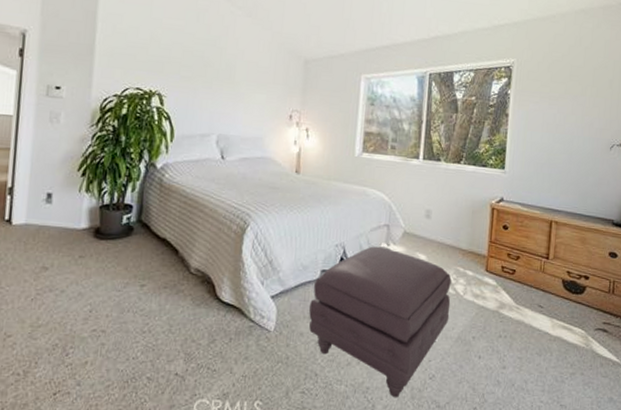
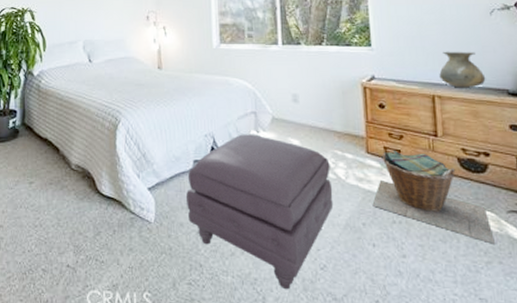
laundry basket: none [483,269,581,358] -> present [372,150,495,244]
vase: none [559,180,597,217] -> present [439,51,486,88]

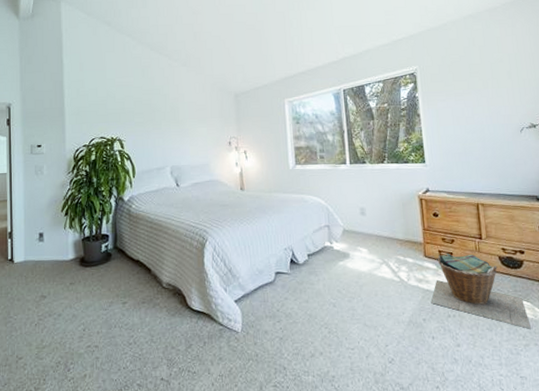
ottoman: present [185,134,334,290] -> none [269,245,398,384]
vase: present [439,51,486,88] -> none [481,164,519,196]

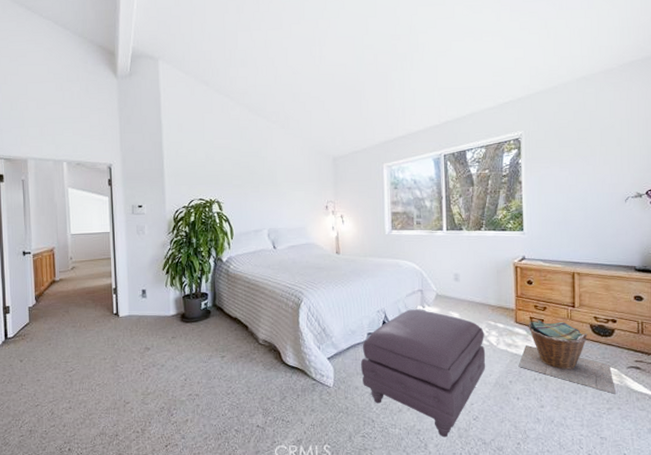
ottoman: none [269,245,398,384] -> present [360,309,486,438]

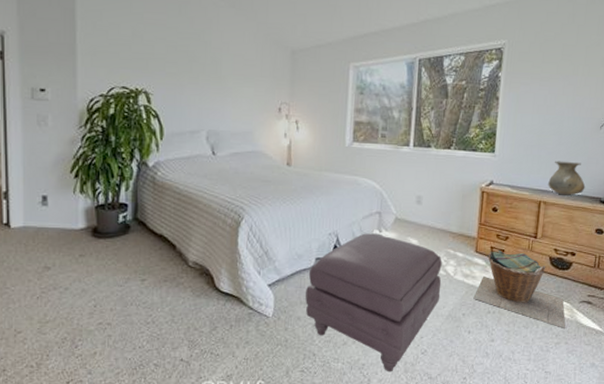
vase: none [579,234,618,266] -> present [548,161,586,196]

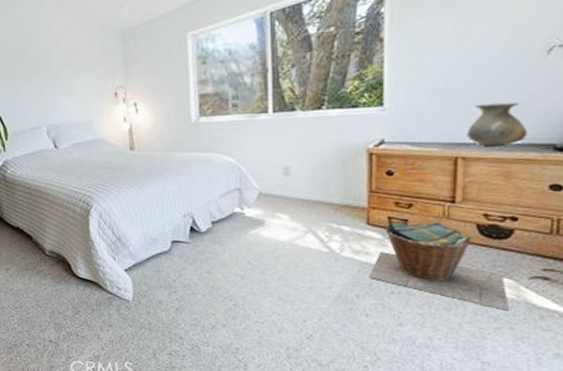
ottoman: present [305,233,442,372] -> none [164,211,325,358]

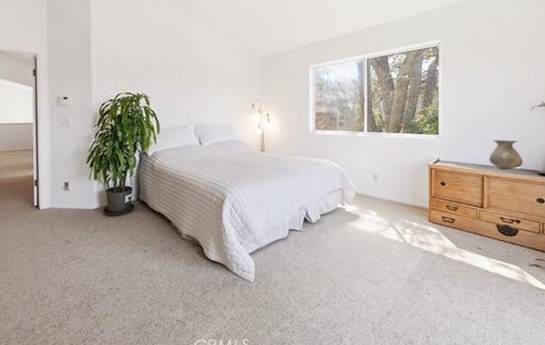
laundry basket: present [369,219,509,311] -> none [430,219,518,290]

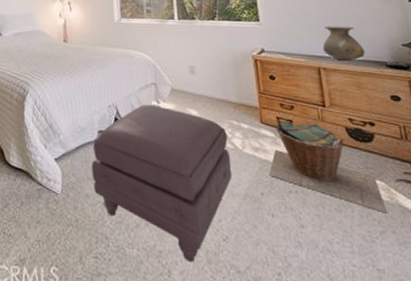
ottoman: none [281,207,400,331] -> present [91,105,233,263]
laundry basket: none [430,219,518,290] -> present [269,120,387,213]

